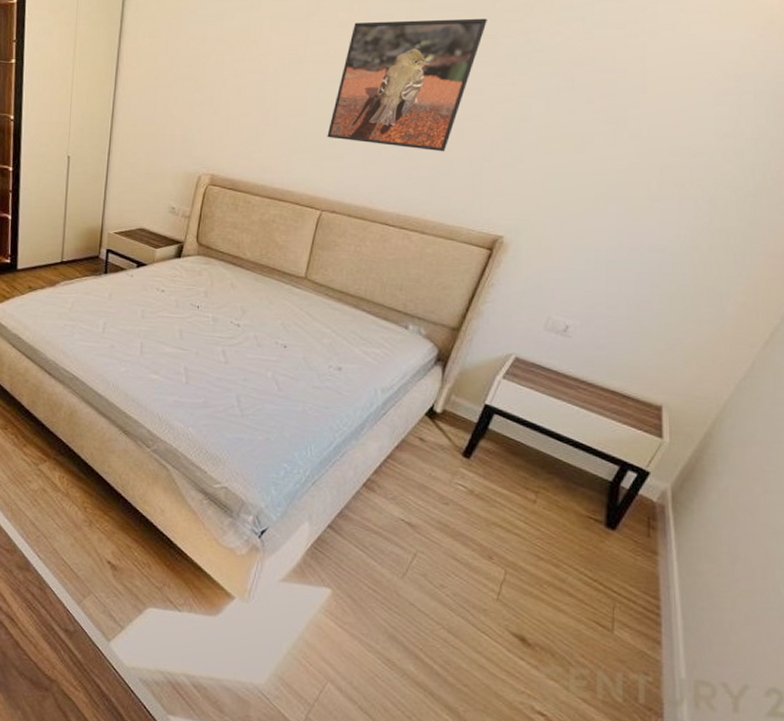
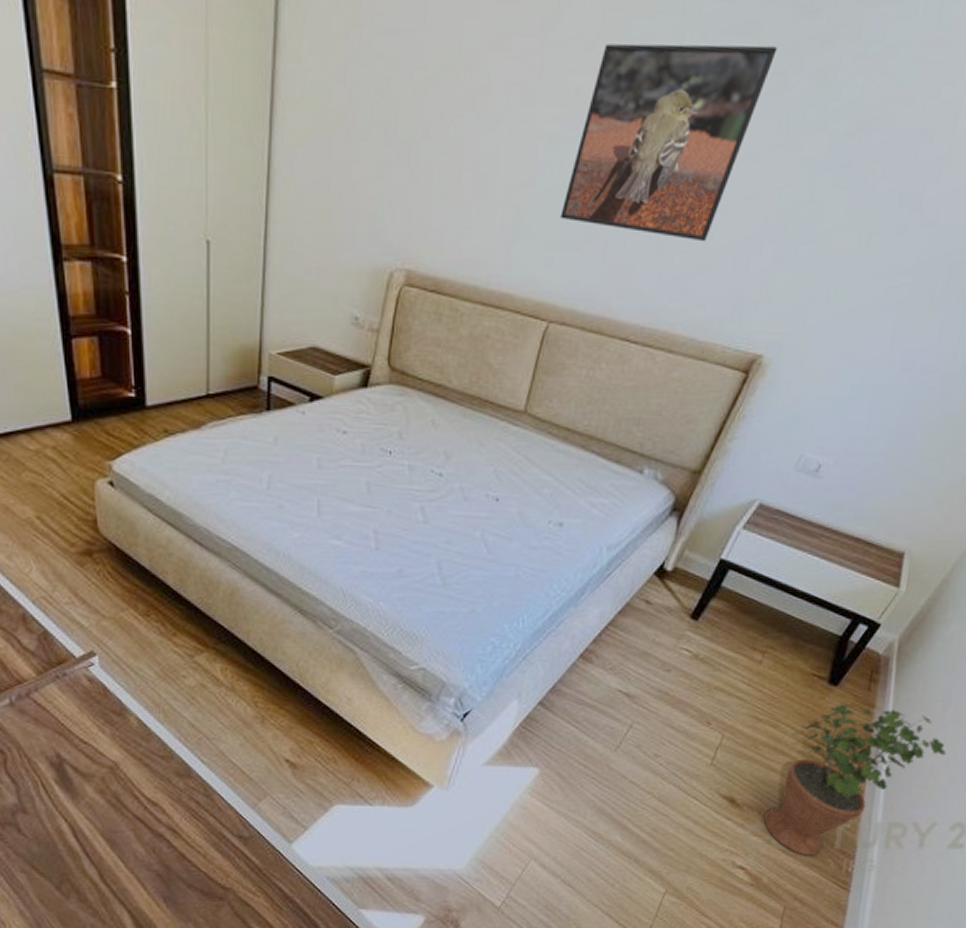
potted plant: none [558,548,744,709] -> present [763,704,947,856]

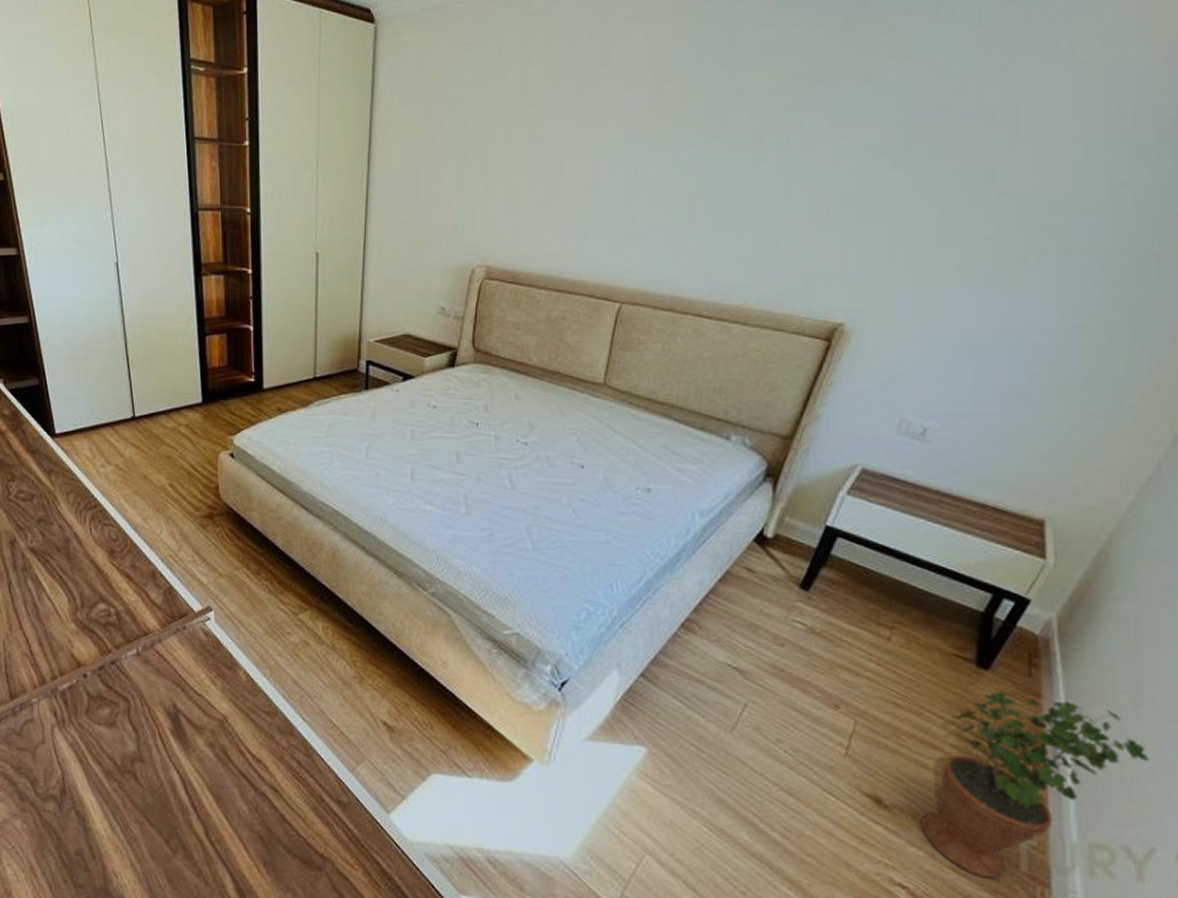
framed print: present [560,43,777,242] -> none [625,58,818,225]

